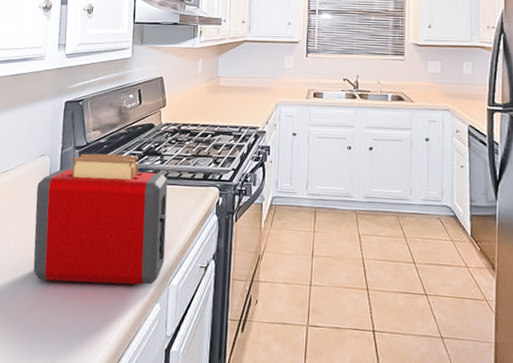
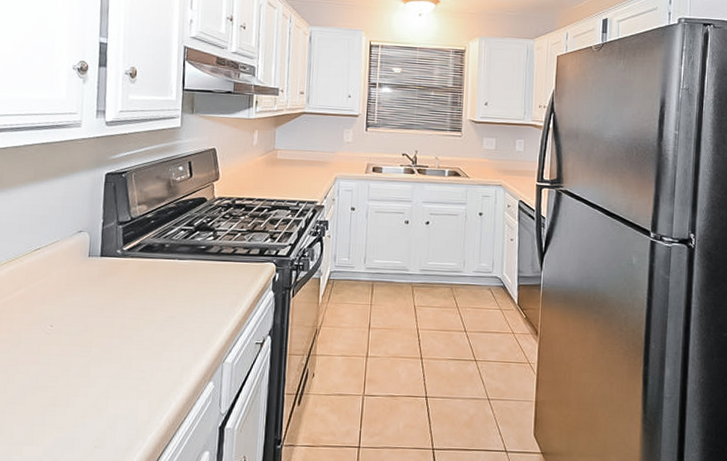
toaster: present [33,153,168,285] -> none [72,229,222,365]

